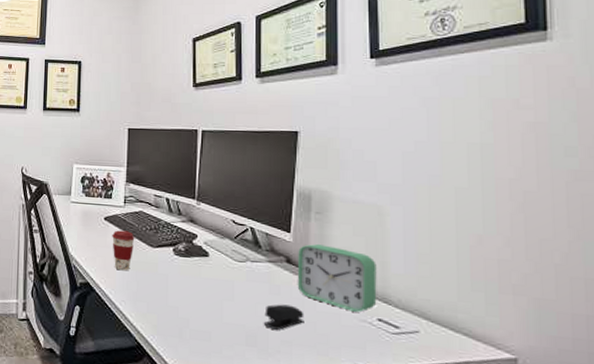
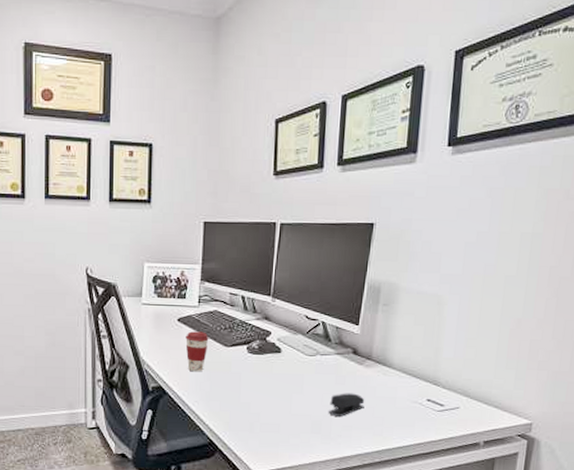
alarm clock: present [297,244,377,312] -> none [360,335,431,395]

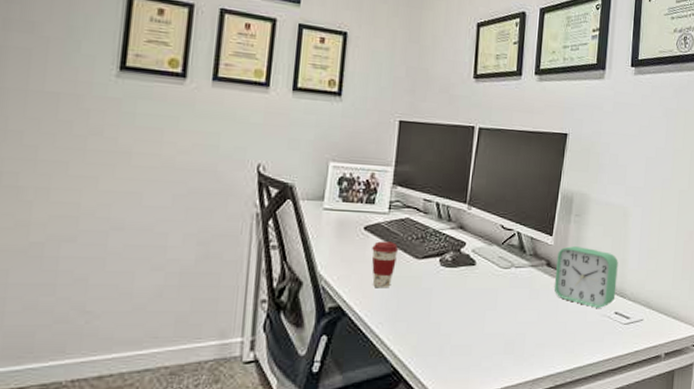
stapler: present [328,393,365,417] -> none [521,308,558,334]
alarm clock: none [360,335,431,395] -> present [554,246,618,308]

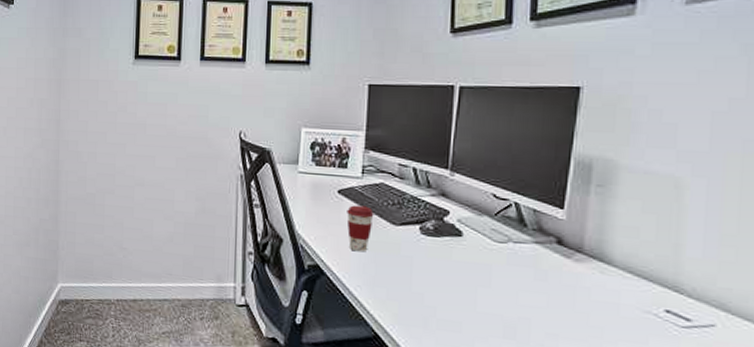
alarm clock: present [554,246,618,308] -> none [568,222,669,302]

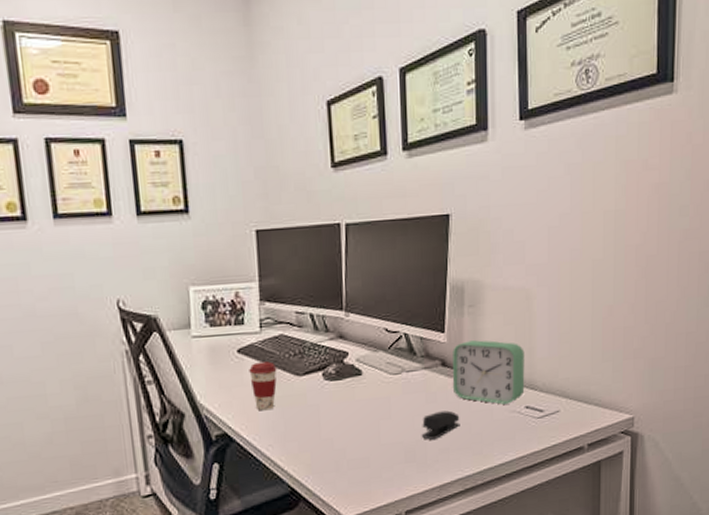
stapler: none [525,291,576,321] -> present [421,410,460,440]
alarm clock: none [568,222,669,302] -> present [452,340,525,405]

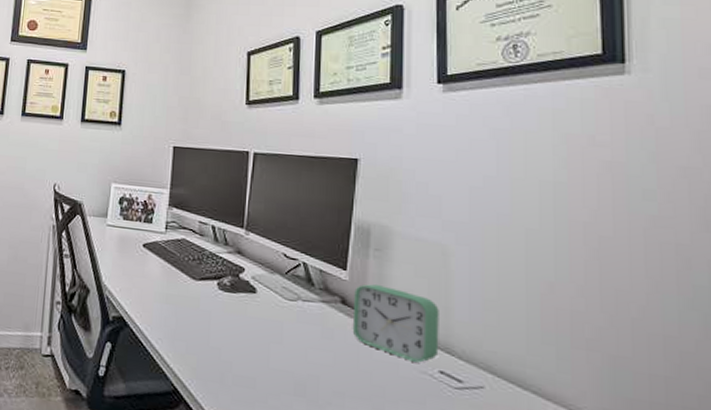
coffee cup: present [249,361,277,411] -> none [150,259,176,306]
stapler: present [421,410,460,440] -> none [313,349,359,380]

